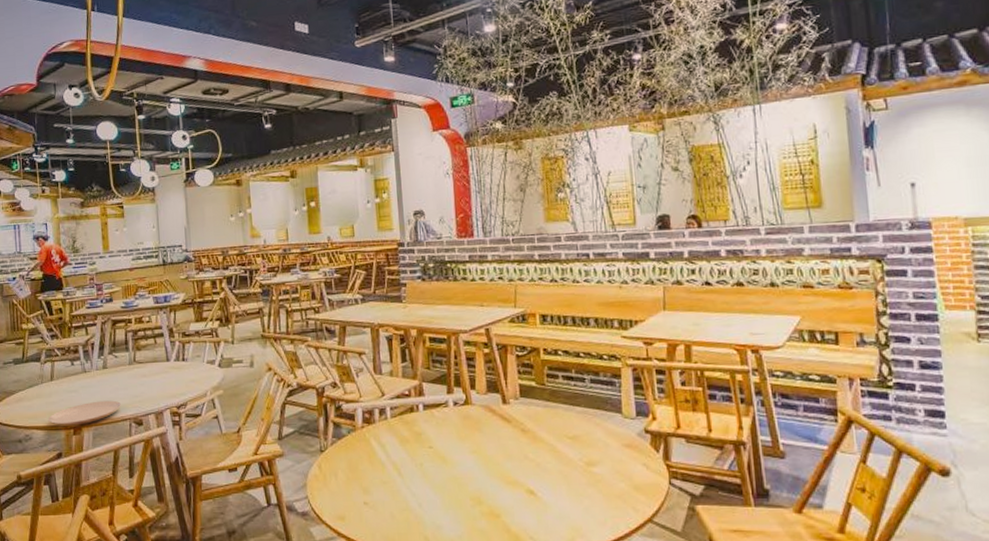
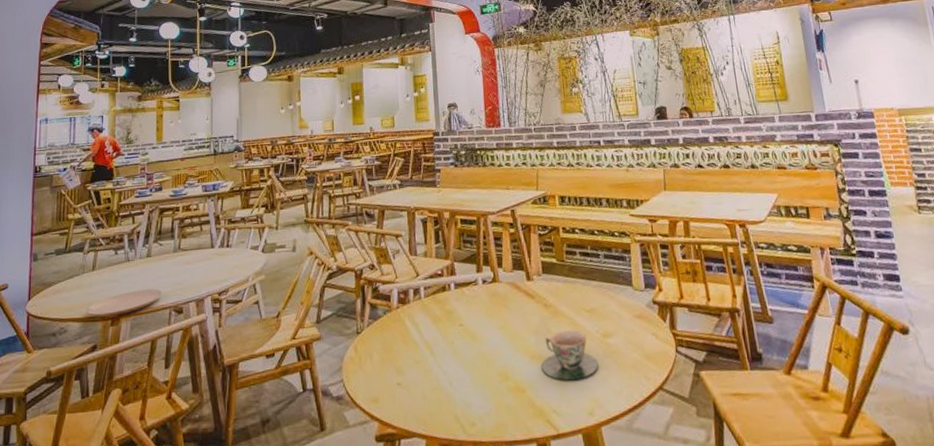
teacup: none [518,457,581,508] -> present [541,330,599,381]

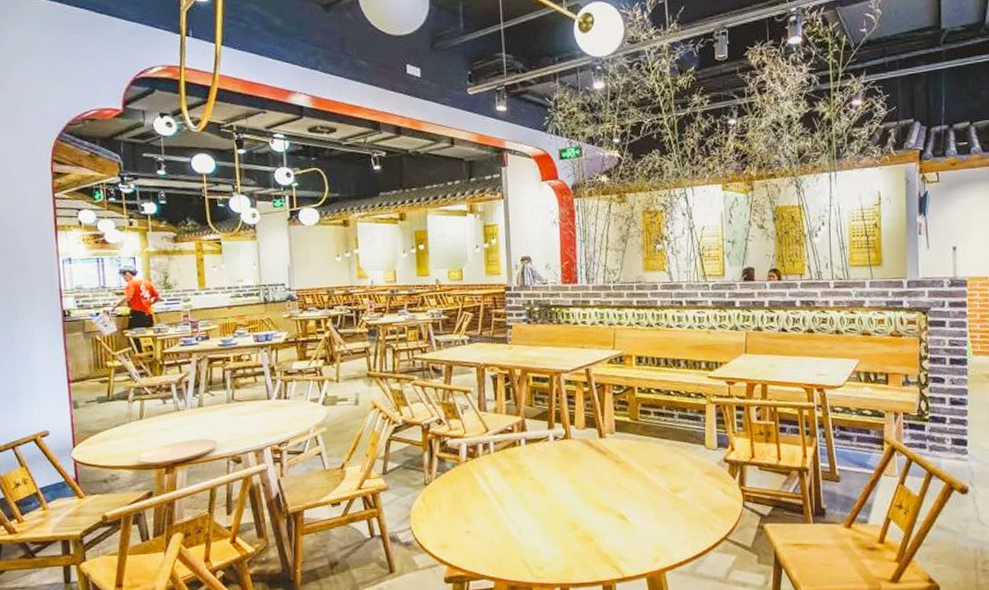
teacup: present [541,330,599,381] -> none [610,485,667,531]

